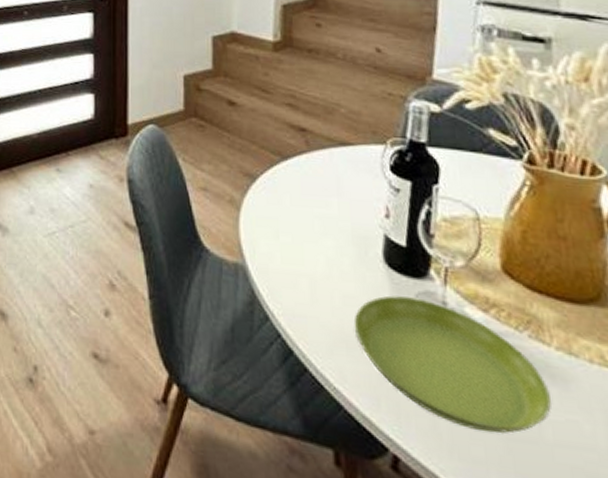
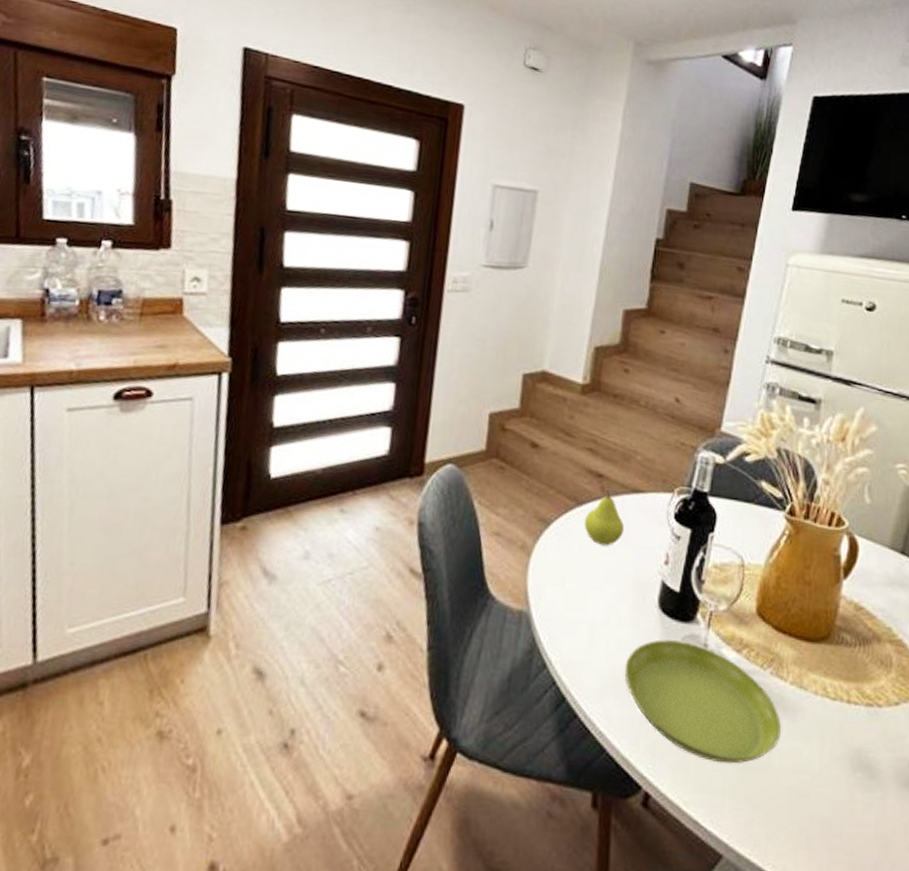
fruit: none [291,143,336,200] -> present [584,490,625,546]

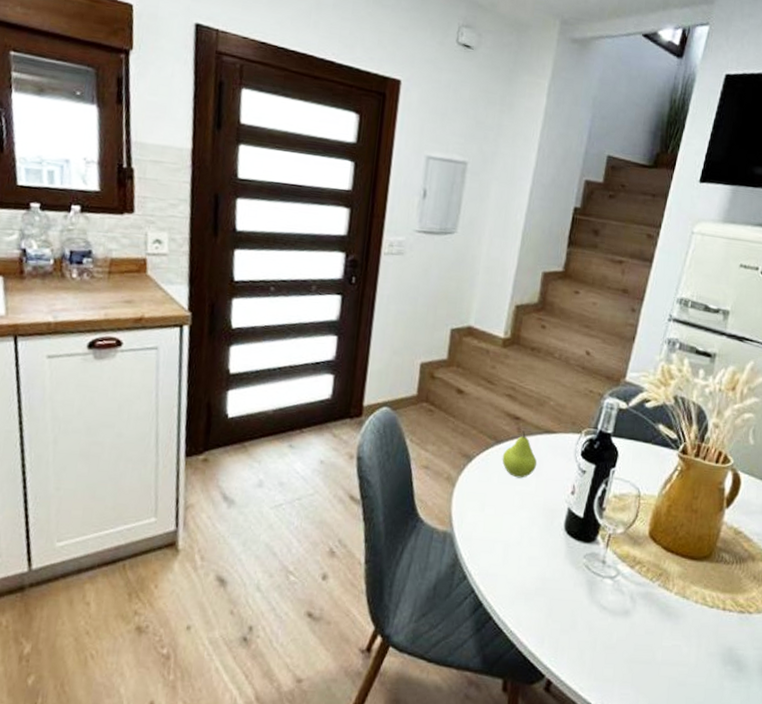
saucer: present [624,639,781,764] -> none [533,557,665,658]

